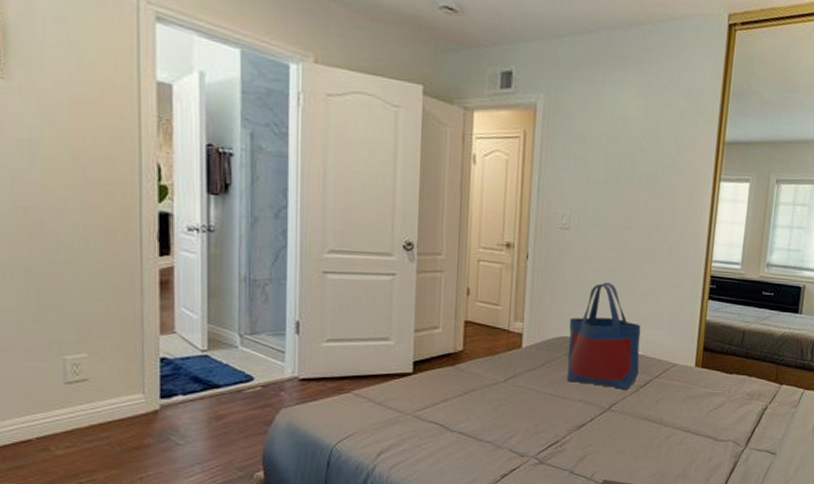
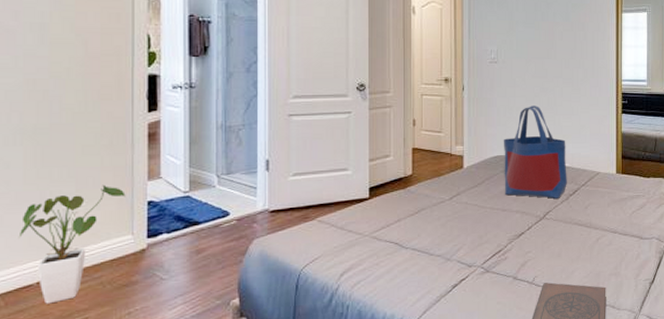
house plant: none [13,335,135,462] -> present [18,184,126,304]

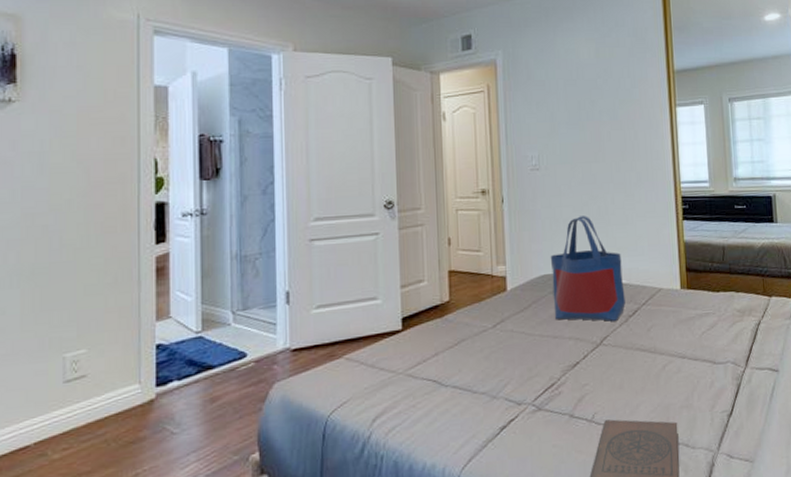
house plant: present [18,184,126,304] -> none [14,327,132,468]

